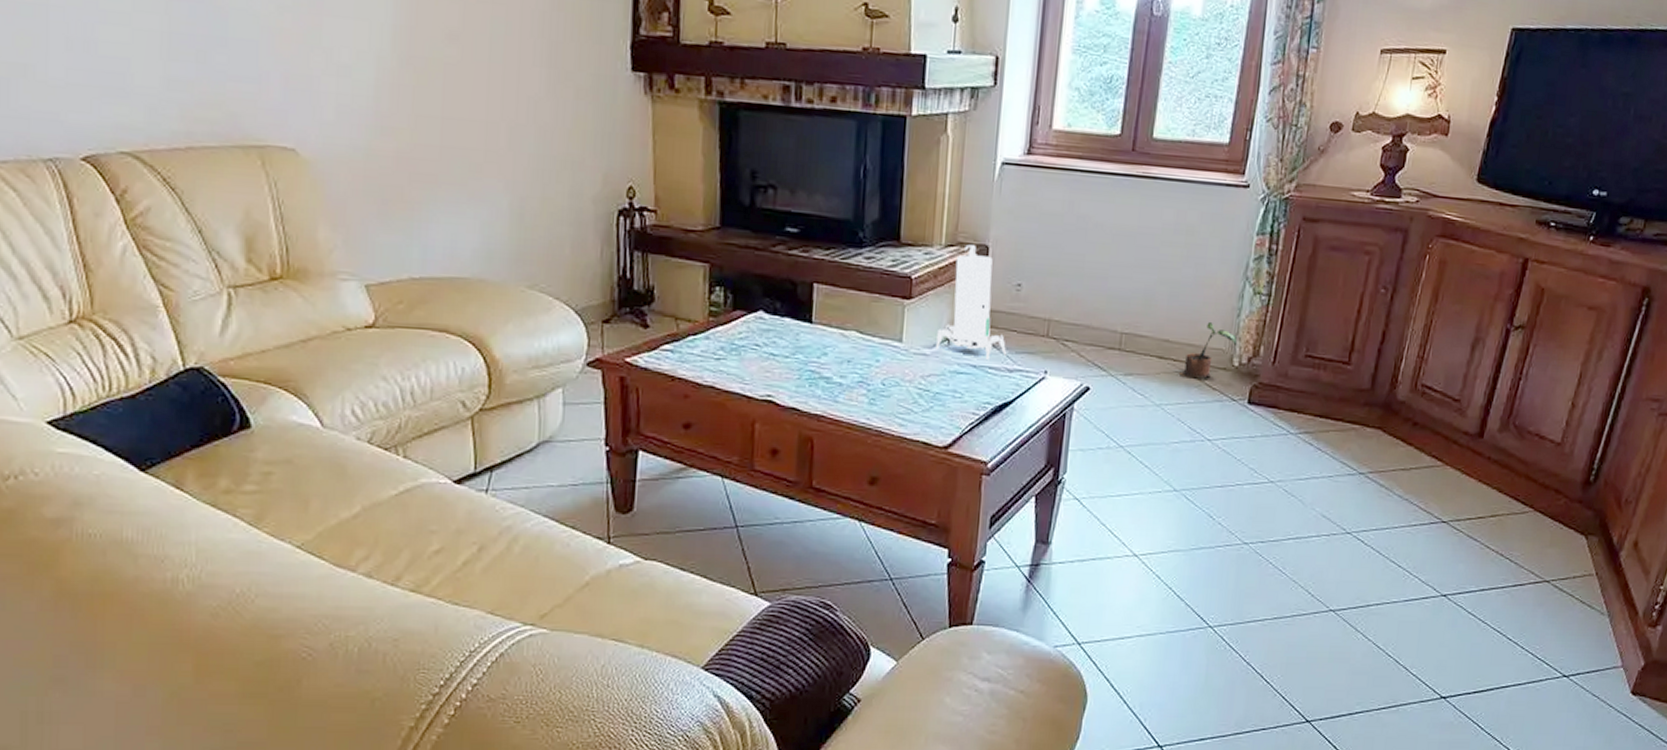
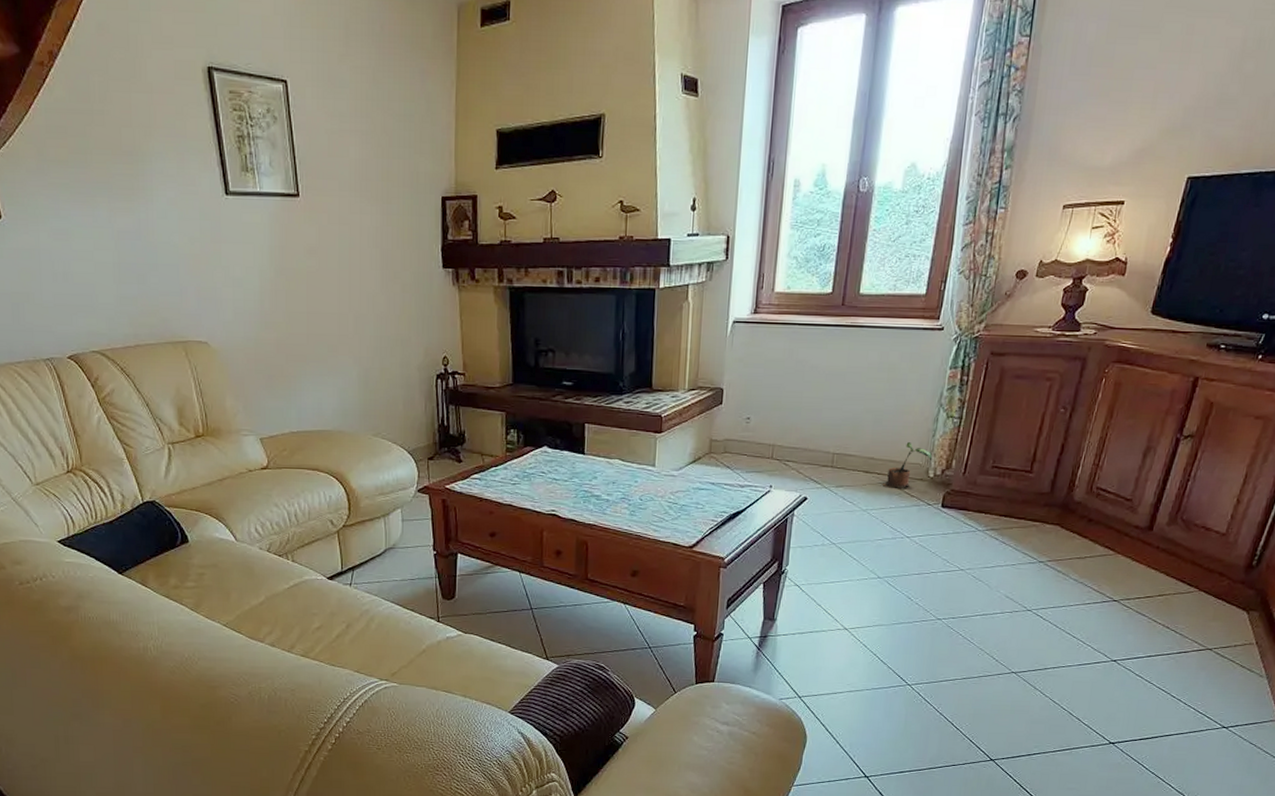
toy robot: present [934,244,1007,361] -> none [681,388,739,479]

